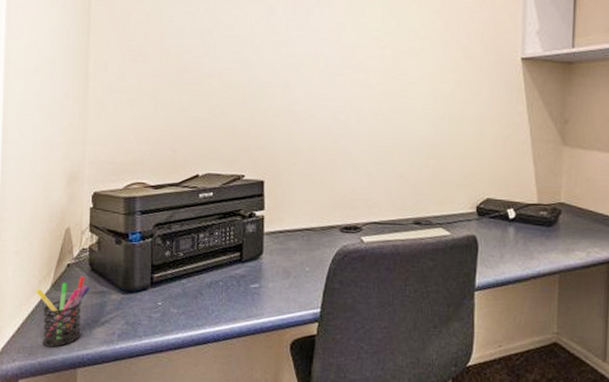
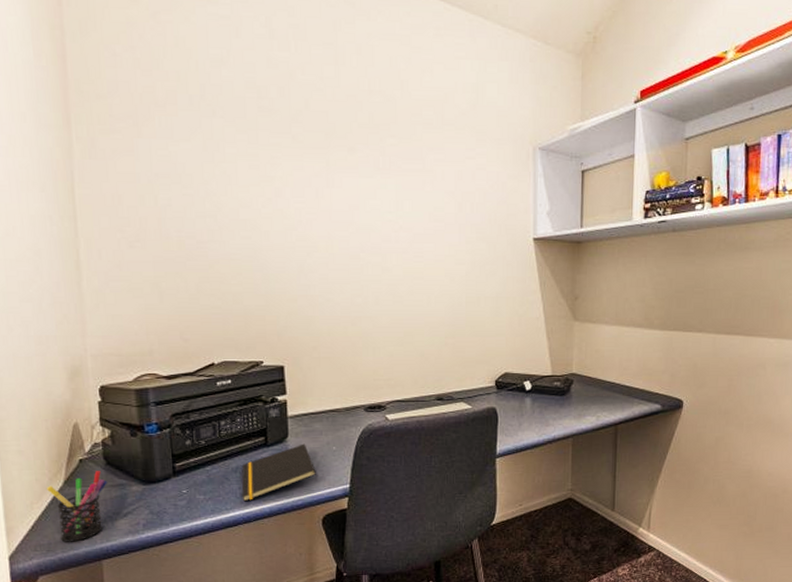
notepad: none [213,262,288,319] -> present [241,443,316,502]

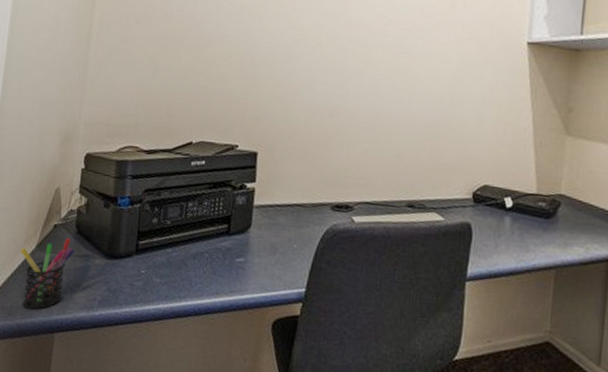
notepad: present [241,443,316,502] -> none [196,237,274,292]

